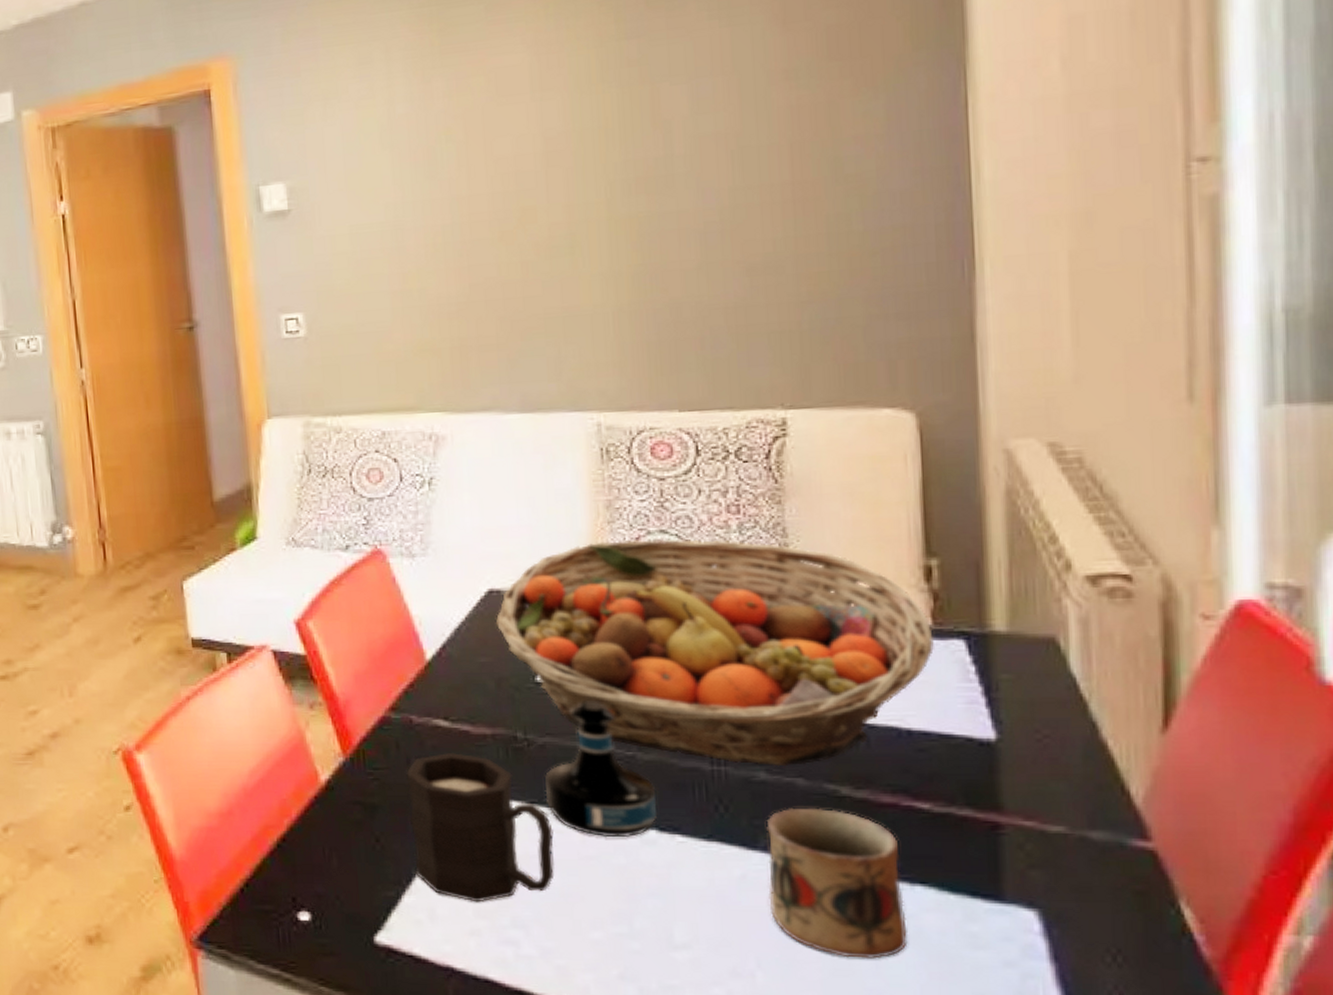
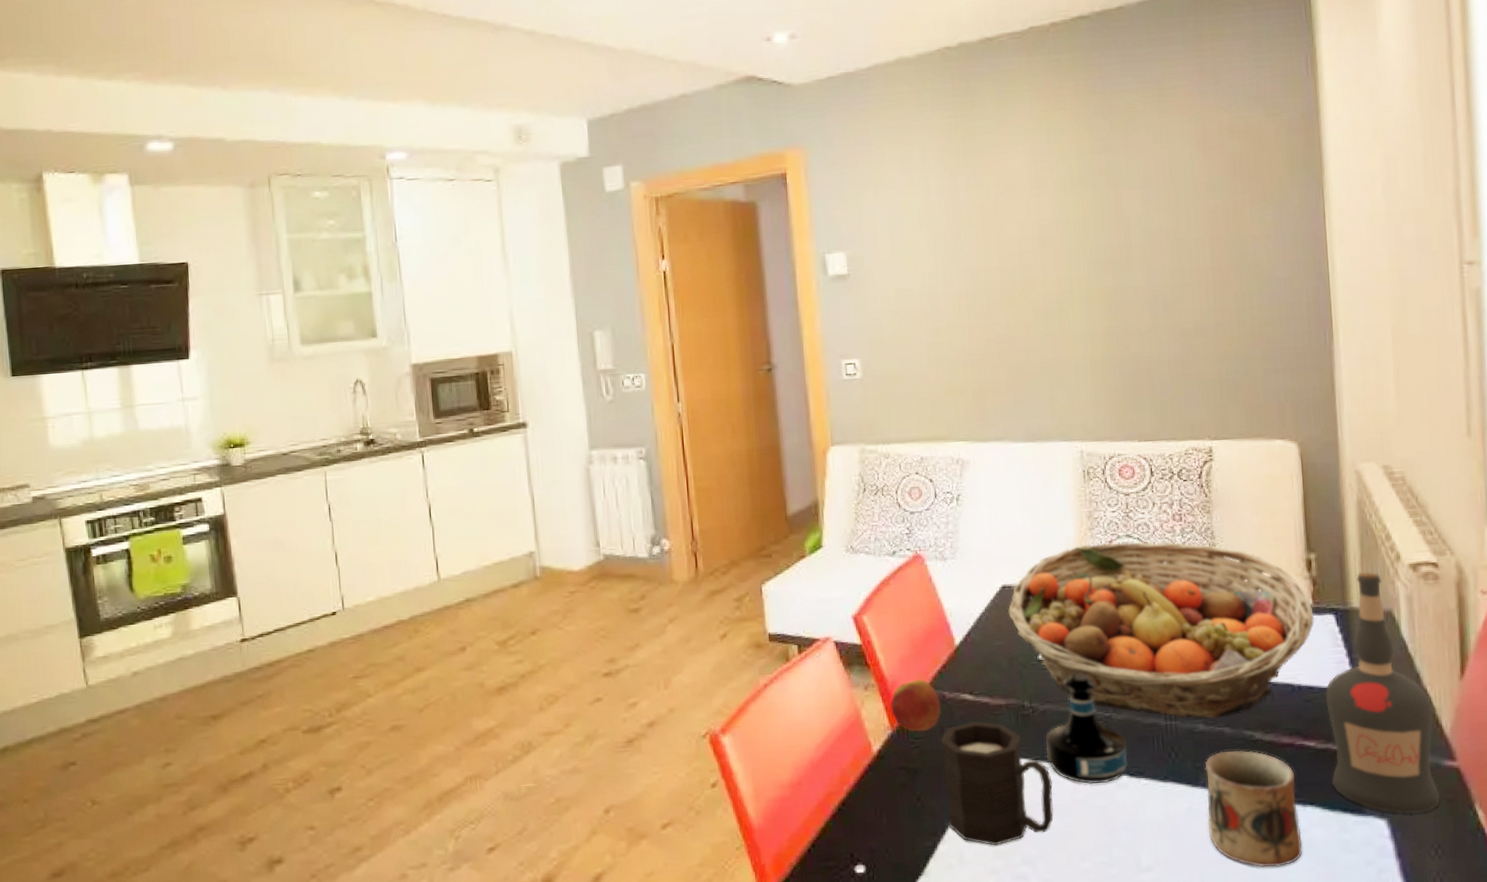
apple: none [341,698,408,761] -> present [890,679,942,732]
liquor bottle: none [949,584,1123,906] -> present [1326,571,1440,814]

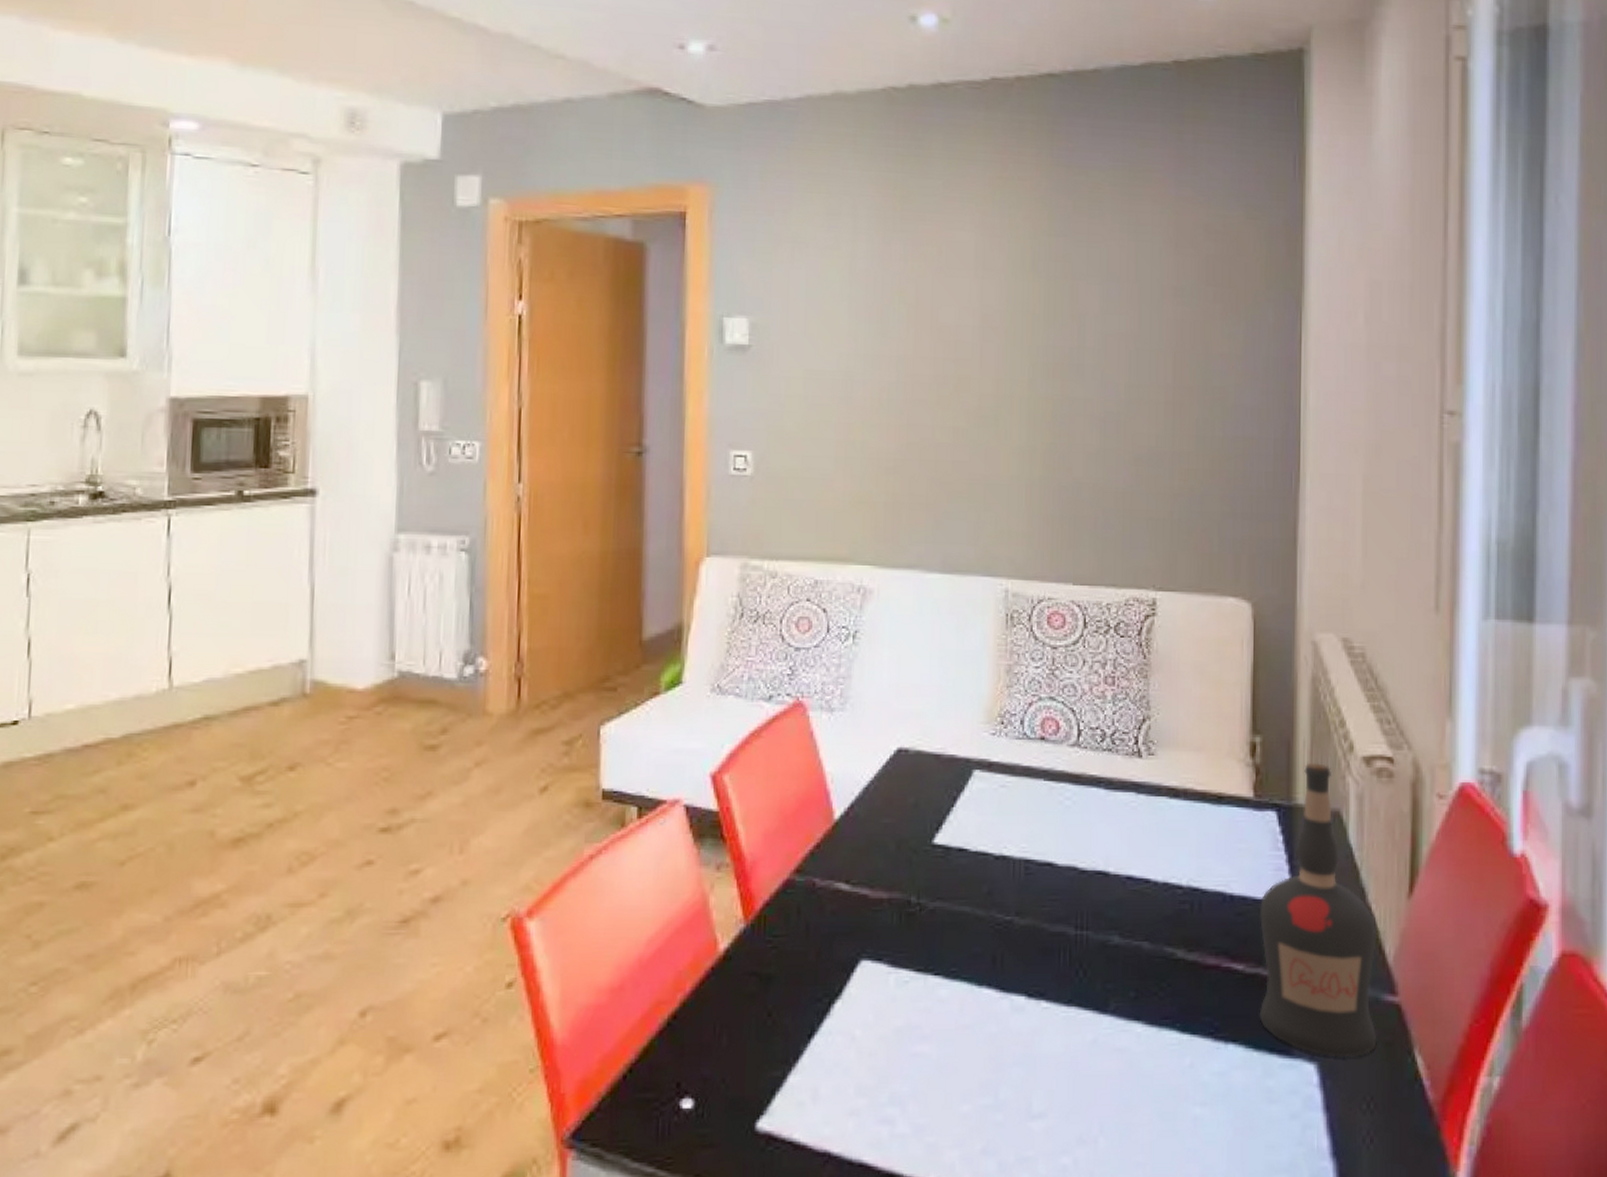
apple: present [890,679,942,732] -> none [746,859,809,928]
mug: present [940,721,1054,846] -> none [803,918,935,1079]
fruit basket: present [1008,541,1314,719] -> none [902,704,1254,931]
tequila bottle: present [1045,673,1128,785] -> none [931,864,1028,1006]
mug: present [1204,750,1303,868] -> none [1113,970,1220,1118]

